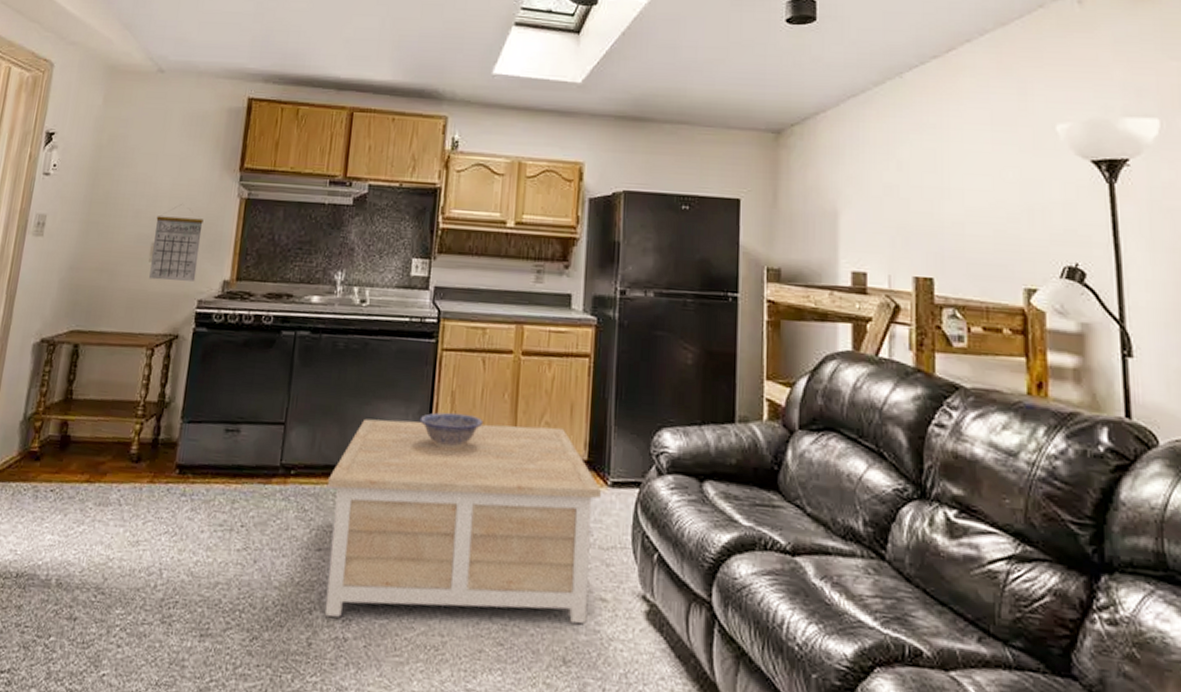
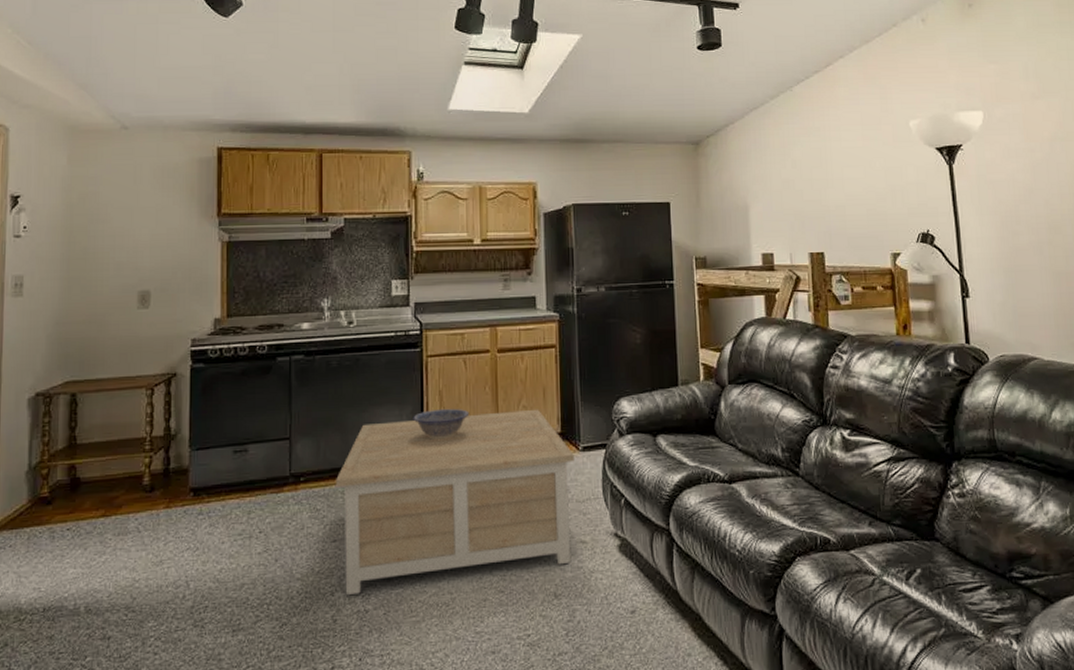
calendar: present [149,204,204,281] -> none [139,253,187,325]

